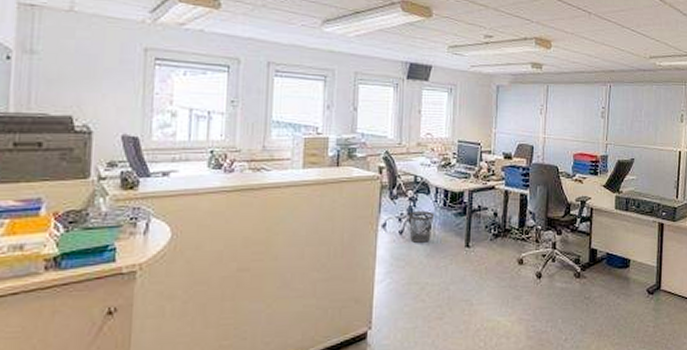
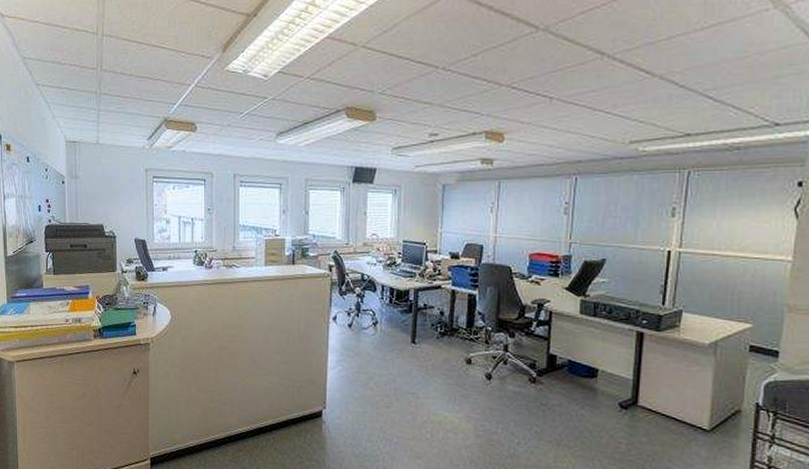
wastebasket: present [408,211,435,243] -> none [356,307,381,336]

